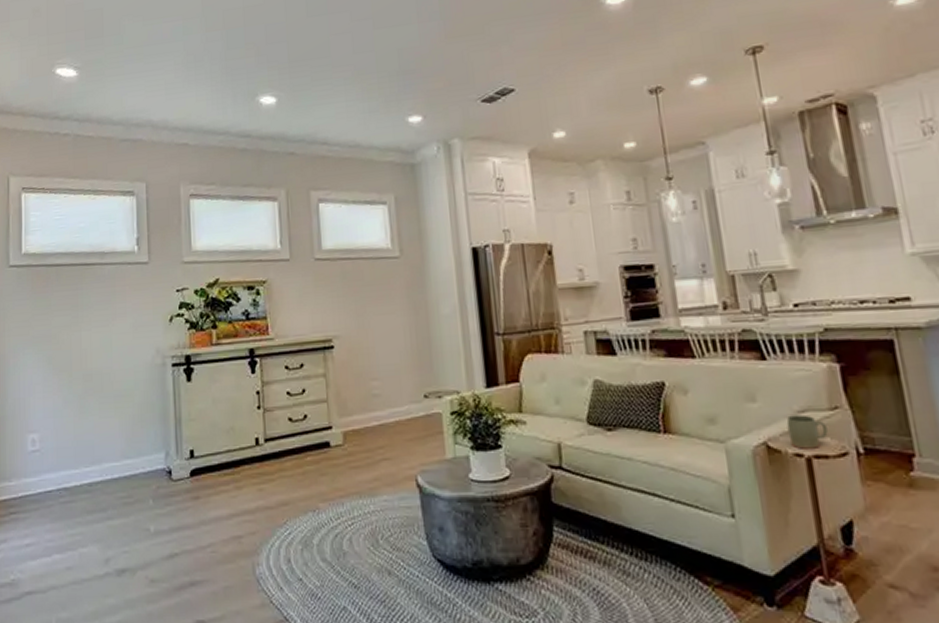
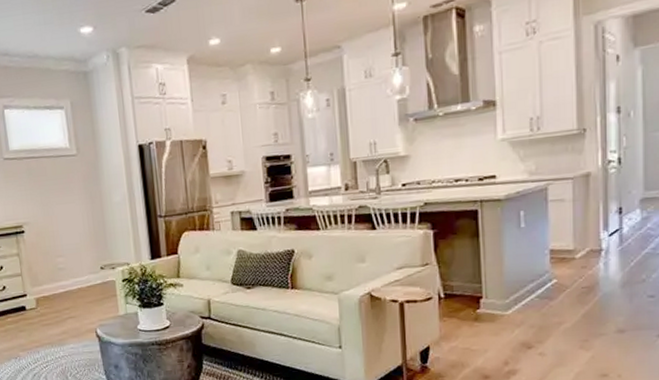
mug: present [786,414,828,449] -> none [387,270,418,297]

